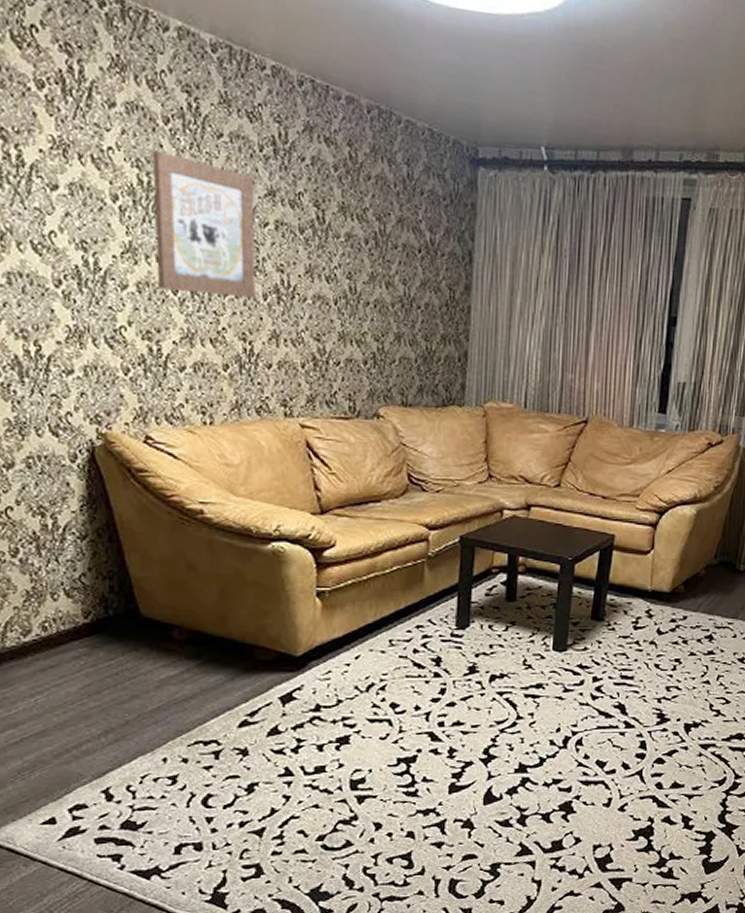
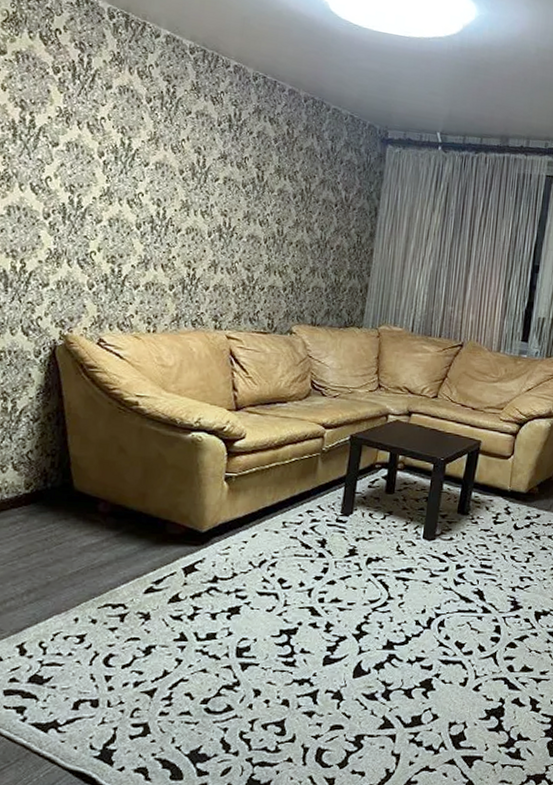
wall art: present [152,149,255,298] -> none [126,121,212,235]

